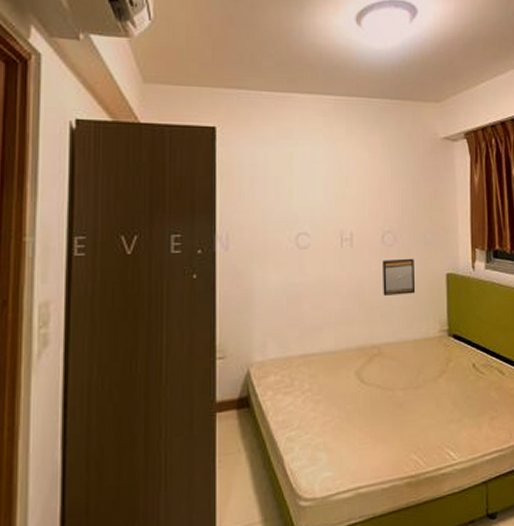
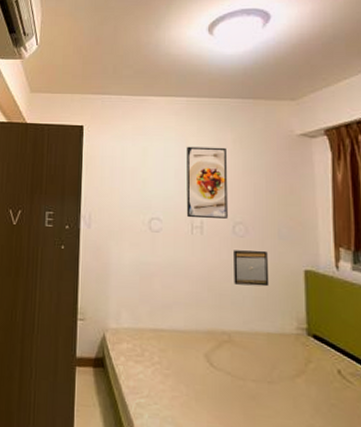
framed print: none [335,151,377,230] -> present [186,146,228,219]

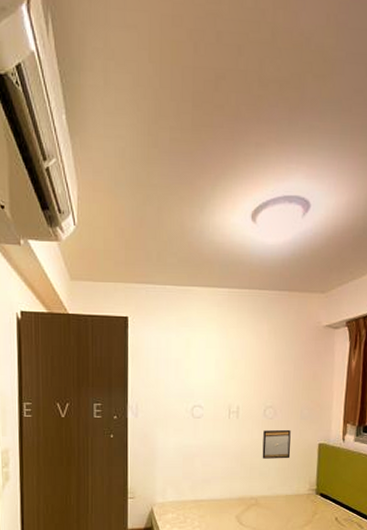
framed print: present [186,146,228,219] -> none [225,337,263,404]

